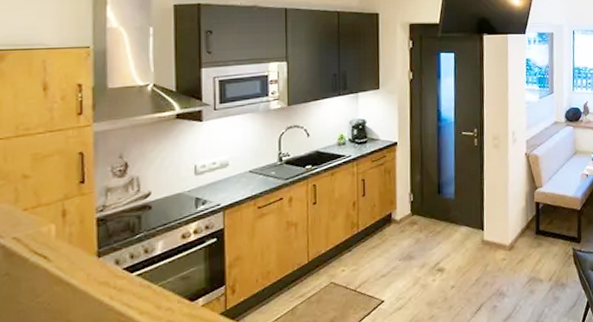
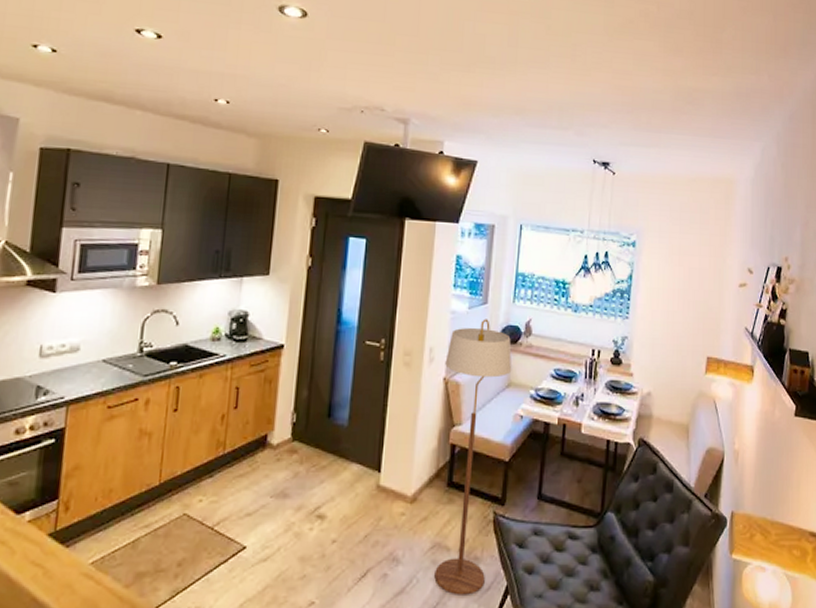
floor lamp: none [525,105,577,314] -> present [434,319,512,596]

